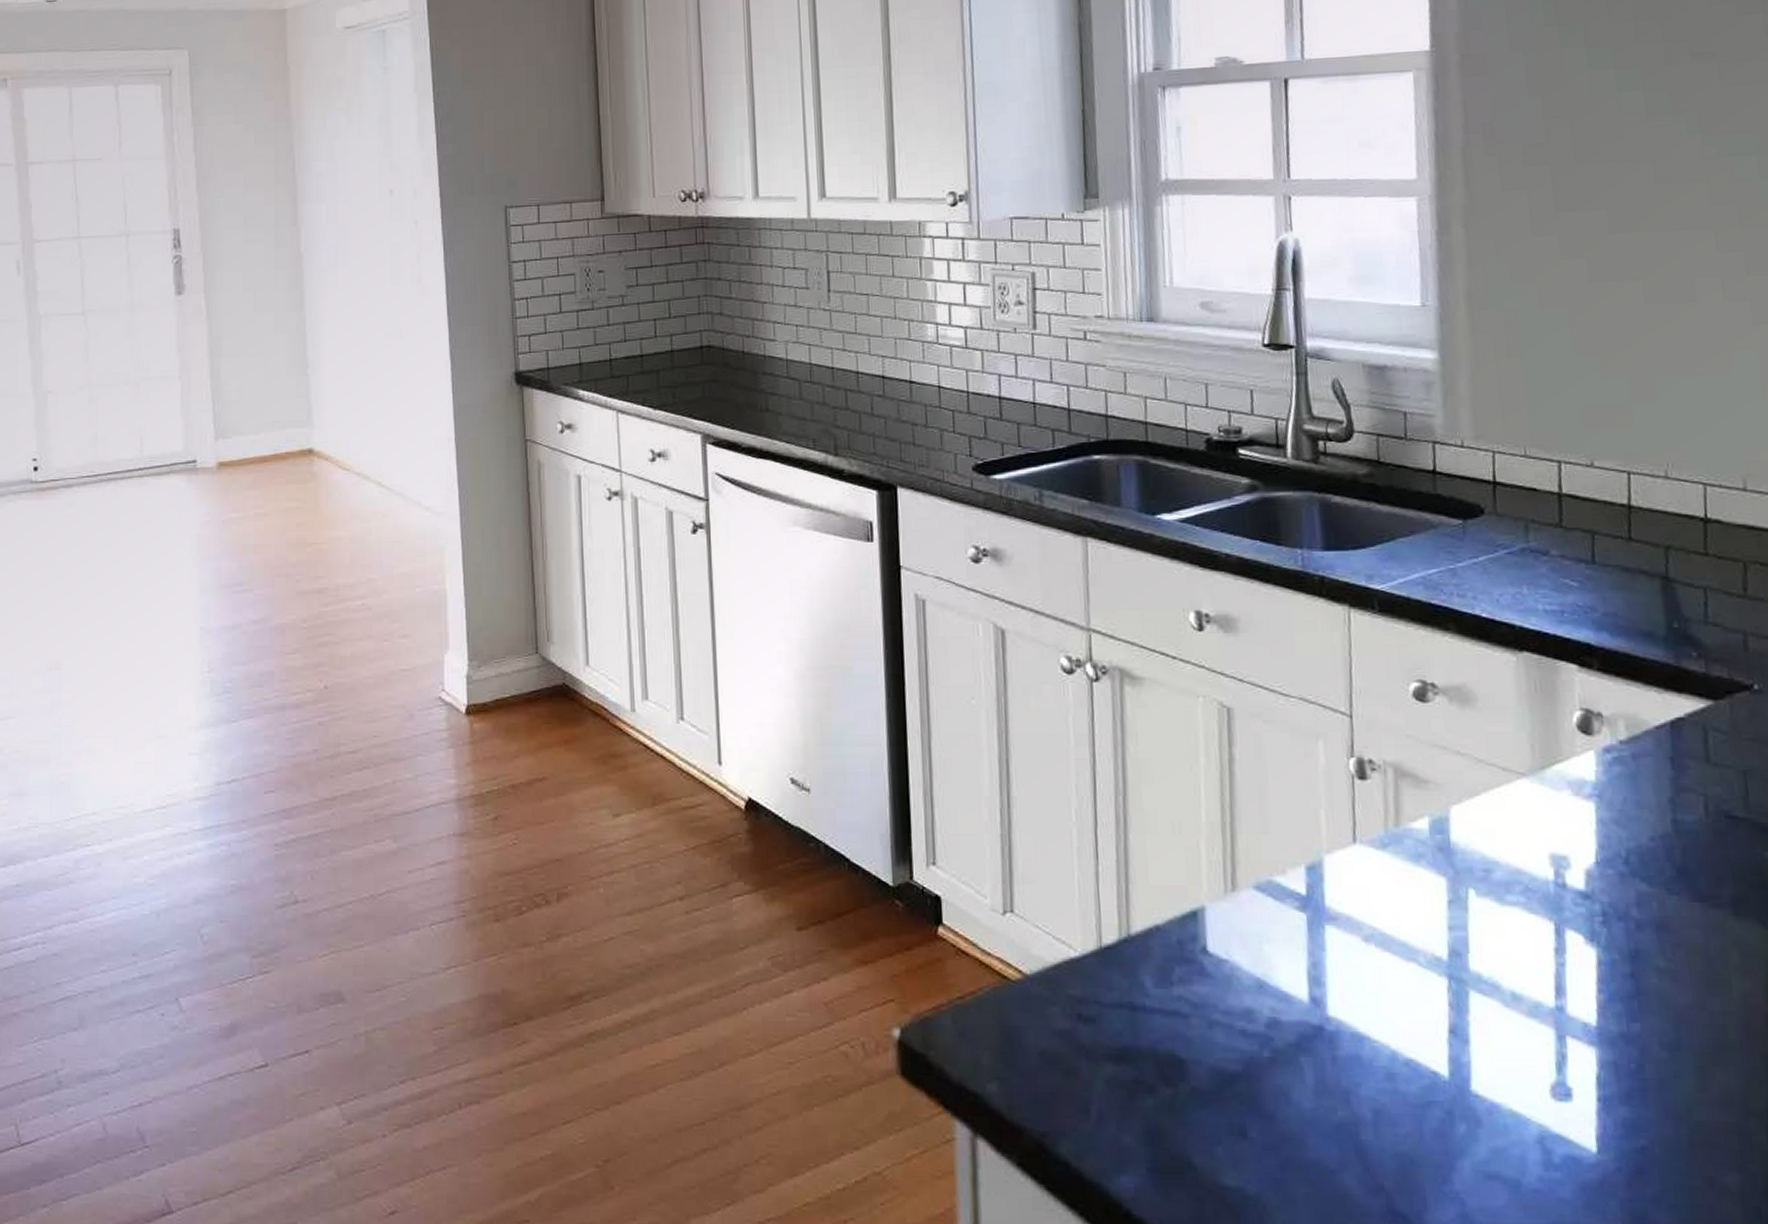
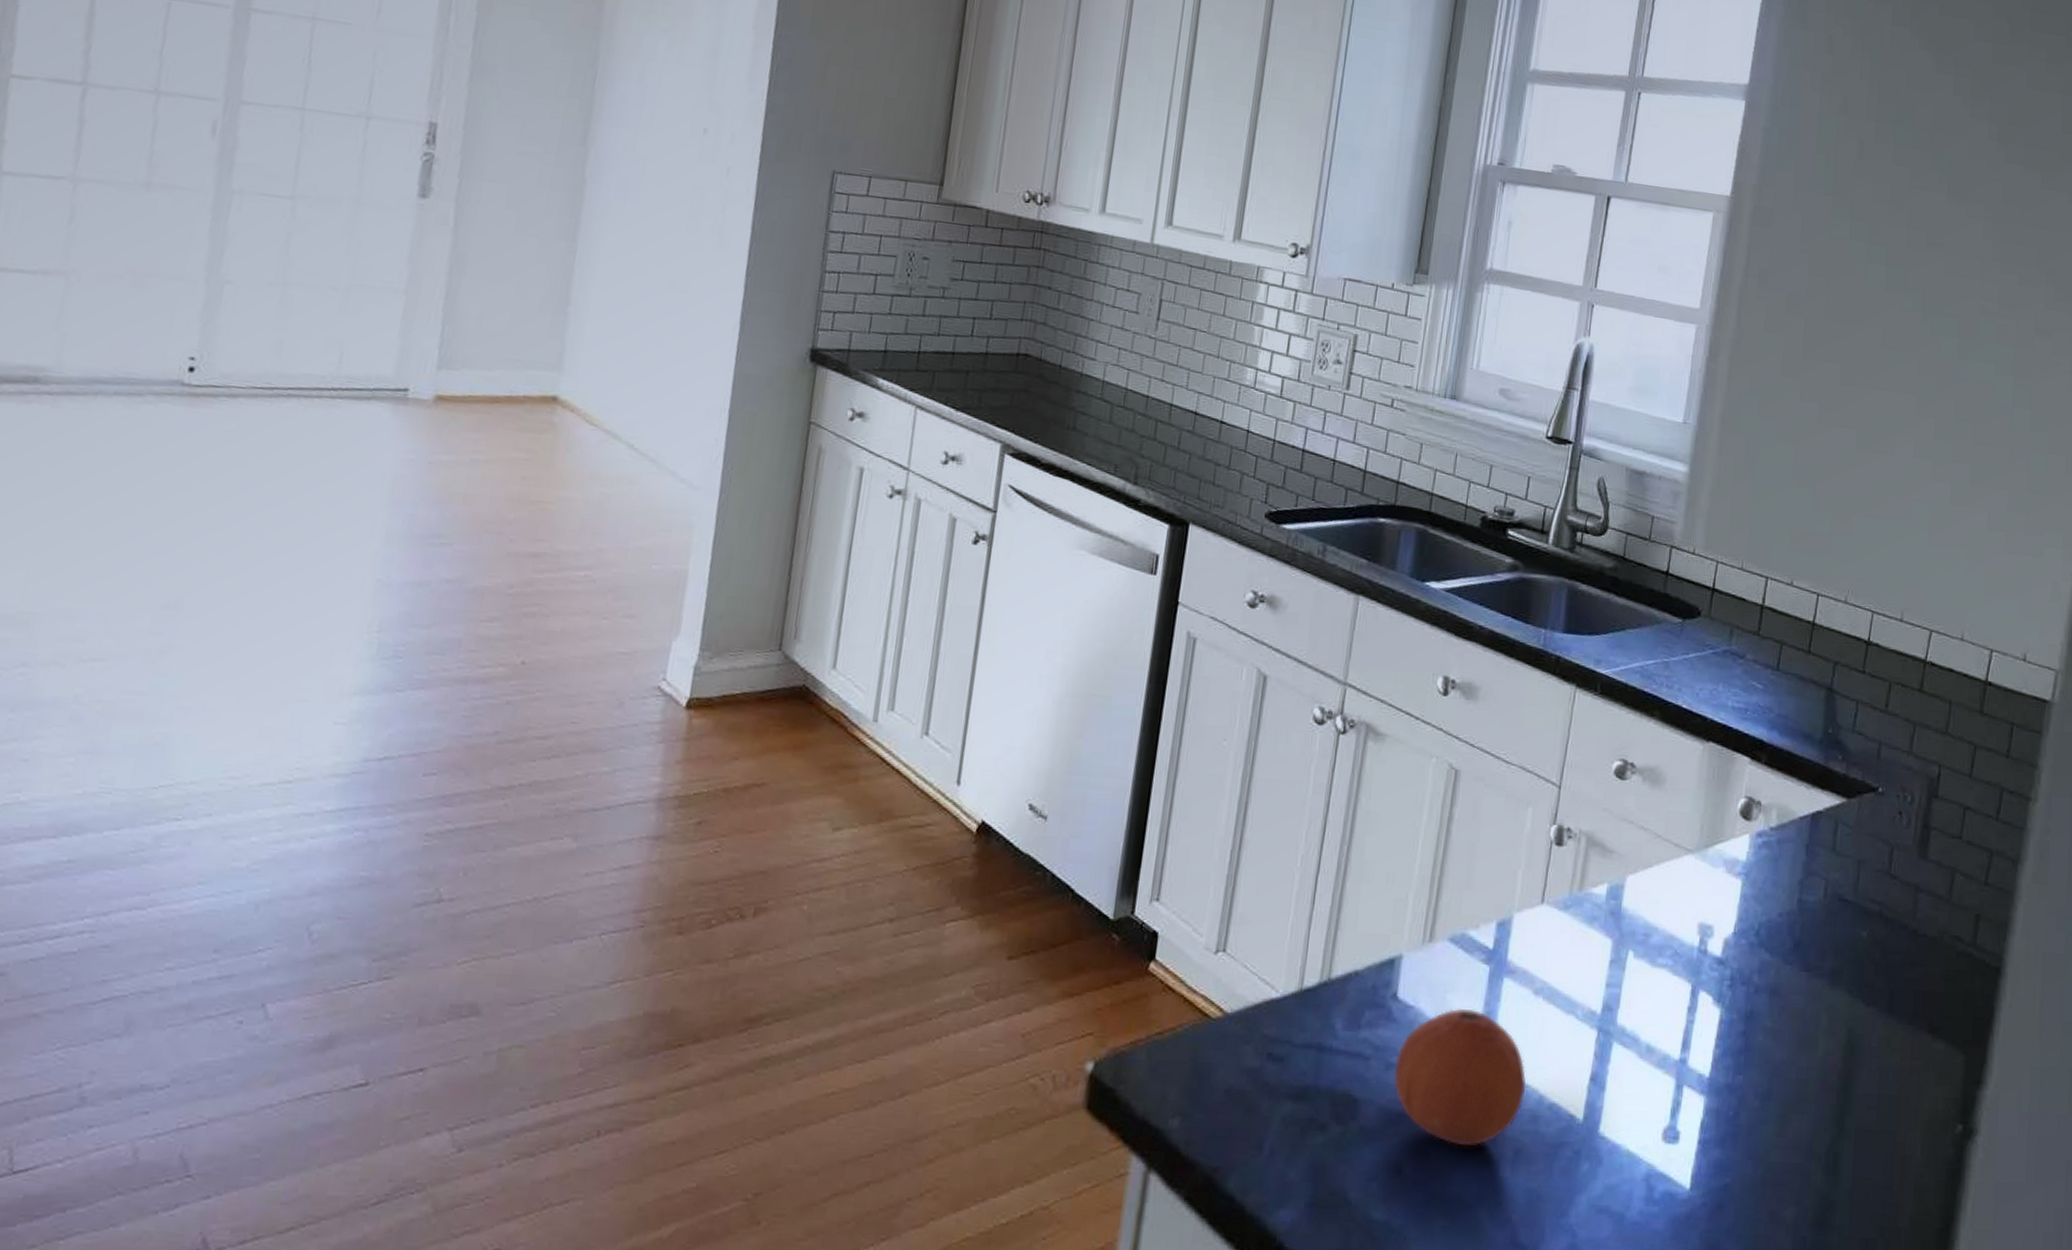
fruit: none [1218,959,1375,1108] -> present [1393,1008,1526,1147]

